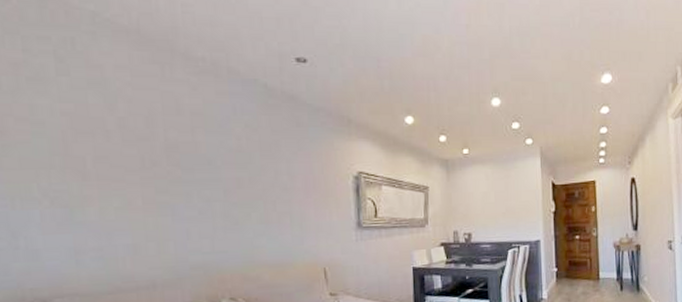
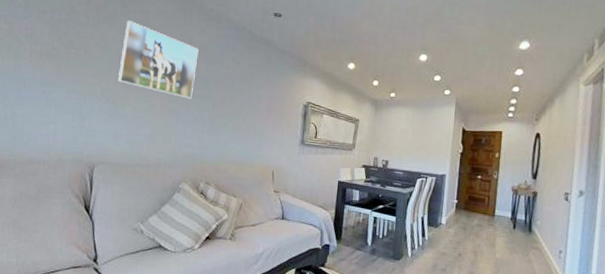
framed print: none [66,82,192,187] -> present [117,21,199,99]

